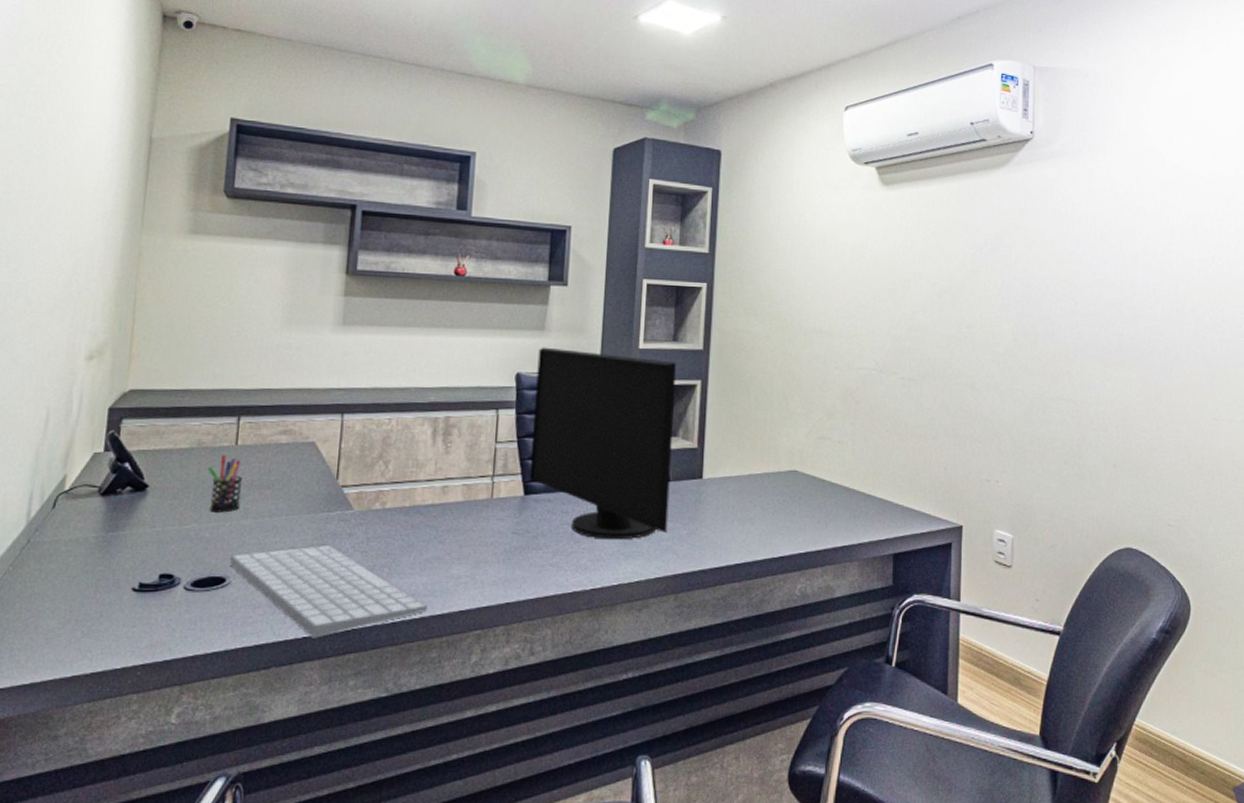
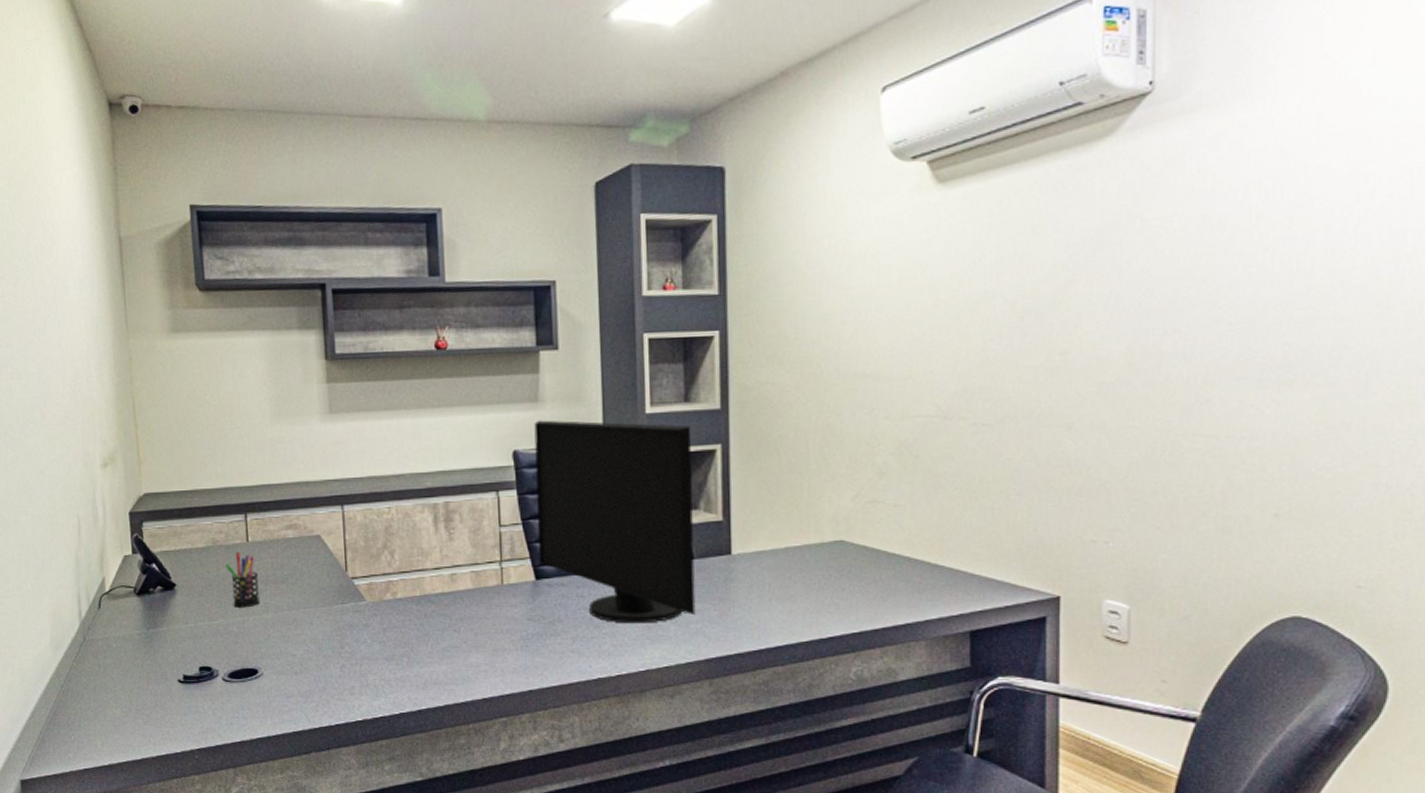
computer keyboard: present [230,544,428,638] -> none [259,635,452,726]

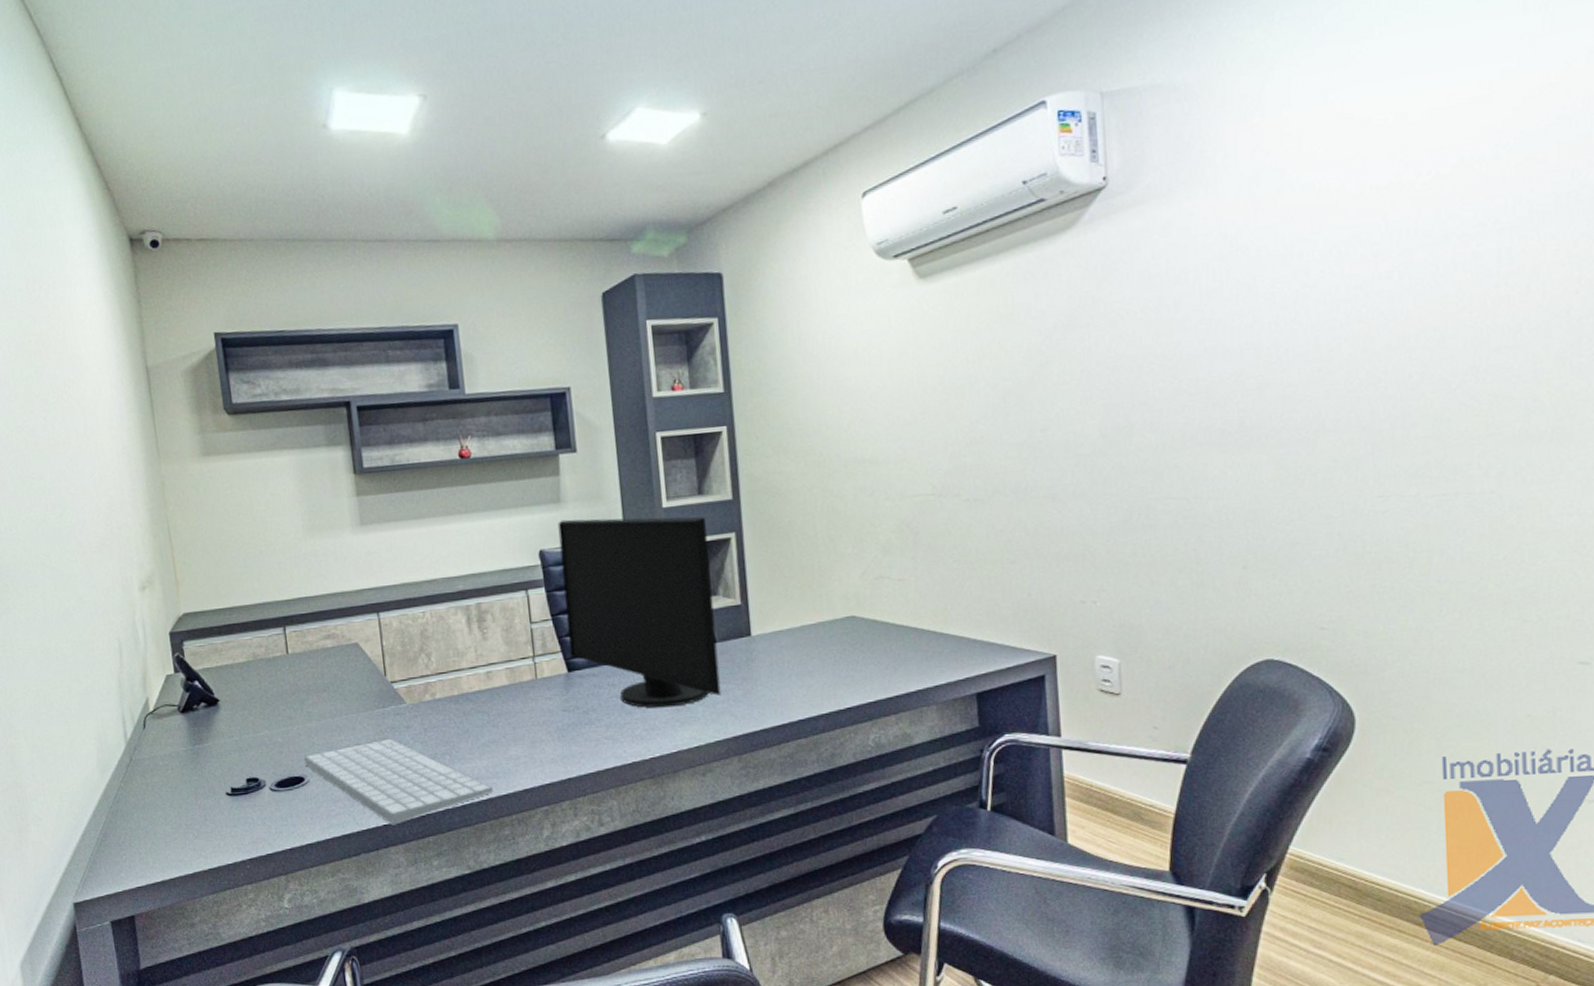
pen holder: present [225,552,260,608] -> none [267,665,302,719]
computer keyboard: none [259,635,452,726] -> present [304,738,494,825]

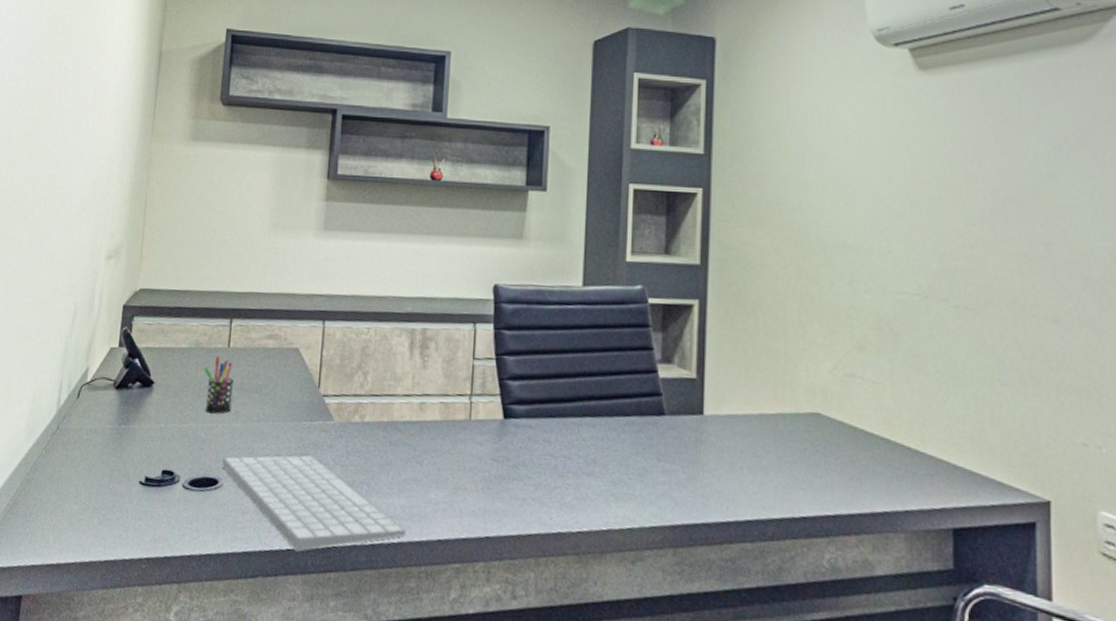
pen holder: none [267,665,302,719] -> present [204,356,235,414]
computer monitor: present [558,516,721,708] -> none [508,257,669,479]

